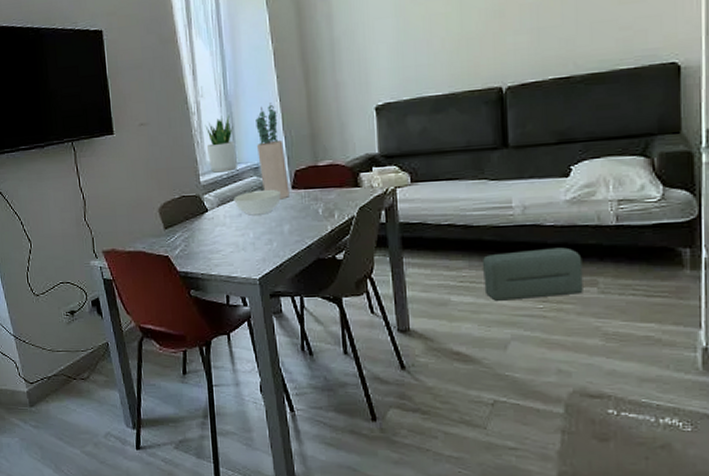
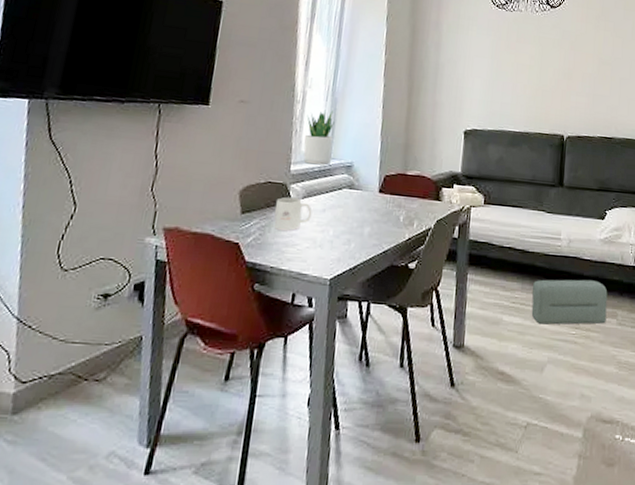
mug: none [193,206,230,240] -> present [274,197,312,232]
bowl: present [233,189,281,216] -> none [320,188,368,214]
vase: present [256,102,290,200] -> none [351,107,379,202]

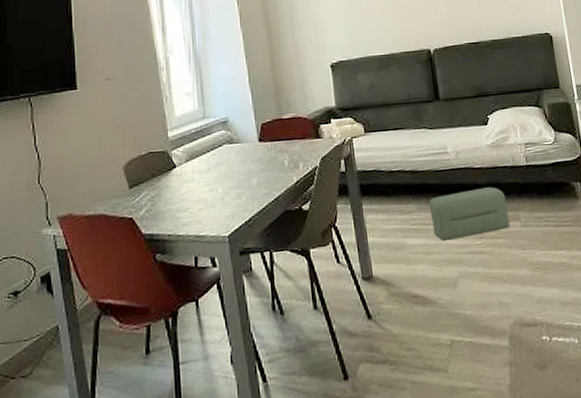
mug: present [274,197,312,232] -> none [160,162,198,199]
planter: present [303,110,334,165] -> none [173,70,206,128]

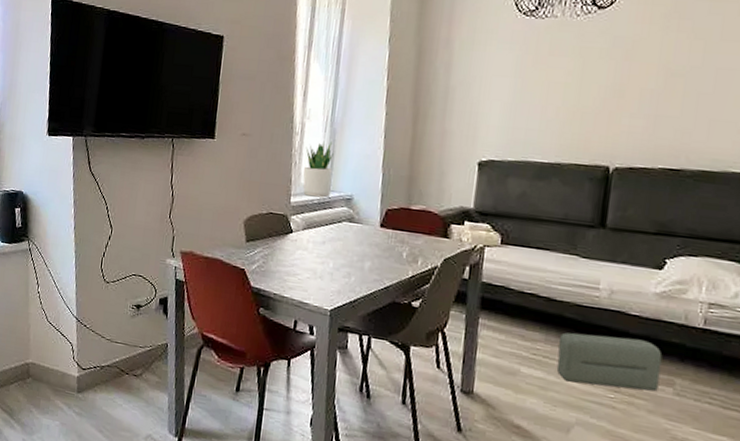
planter: none [173,70,206,128] -> present [303,141,333,198]

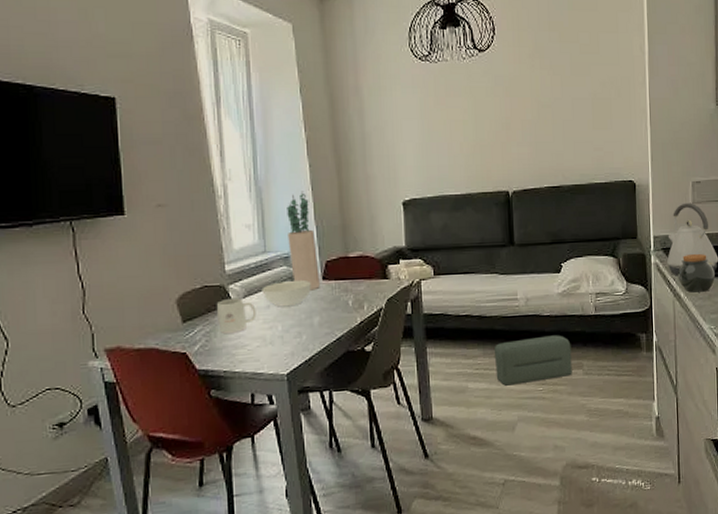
mug: none [276,228,312,261] -> present [216,297,257,335]
planter: present [303,141,333,198] -> none [232,201,266,262]
bowl: none [320,221,368,247] -> present [262,279,311,307]
vase: none [351,137,380,236] -> present [287,191,320,291]

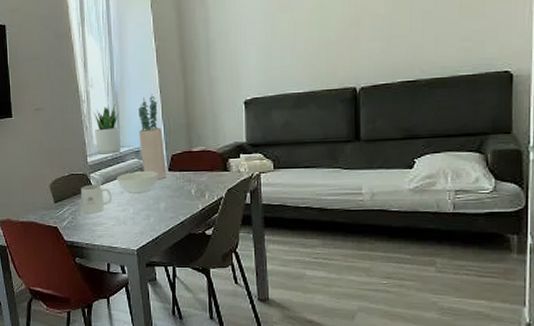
planter: none [232,201,266,262] -> present [93,104,121,155]
pouf: present [495,335,572,386] -> none [335,231,423,276]

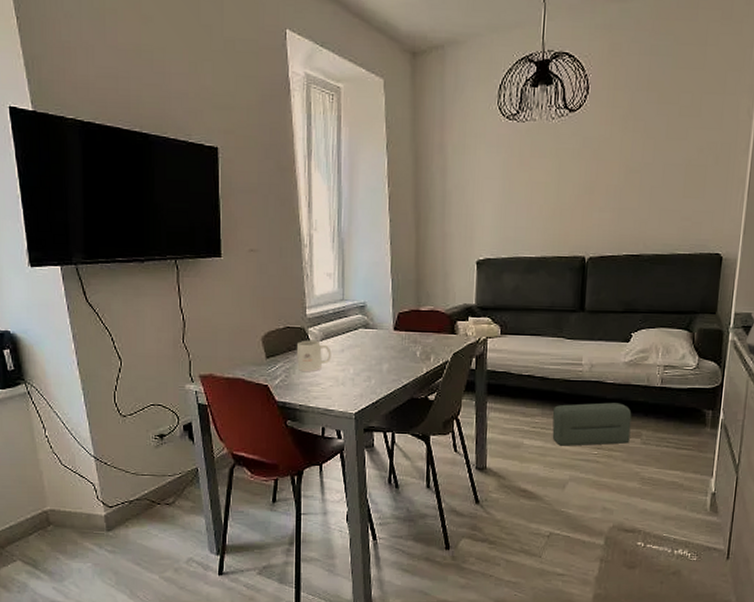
planter: present [93,104,121,155] -> none [316,251,344,307]
bowl: present [117,170,158,193] -> none [337,328,383,352]
vase: present [138,94,166,180] -> none [365,244,392,339]
pouf: none [335,231,423,276] -> present [552,402,632,446]

